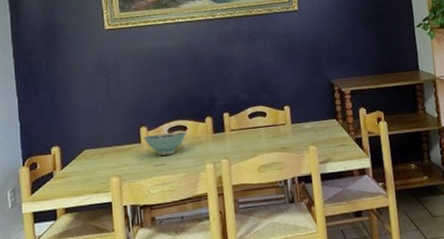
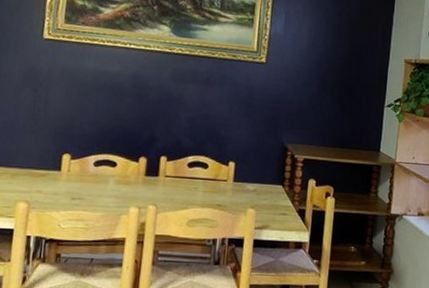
bowl: present [143,131,187,156] -> none [63,164,116,190]

